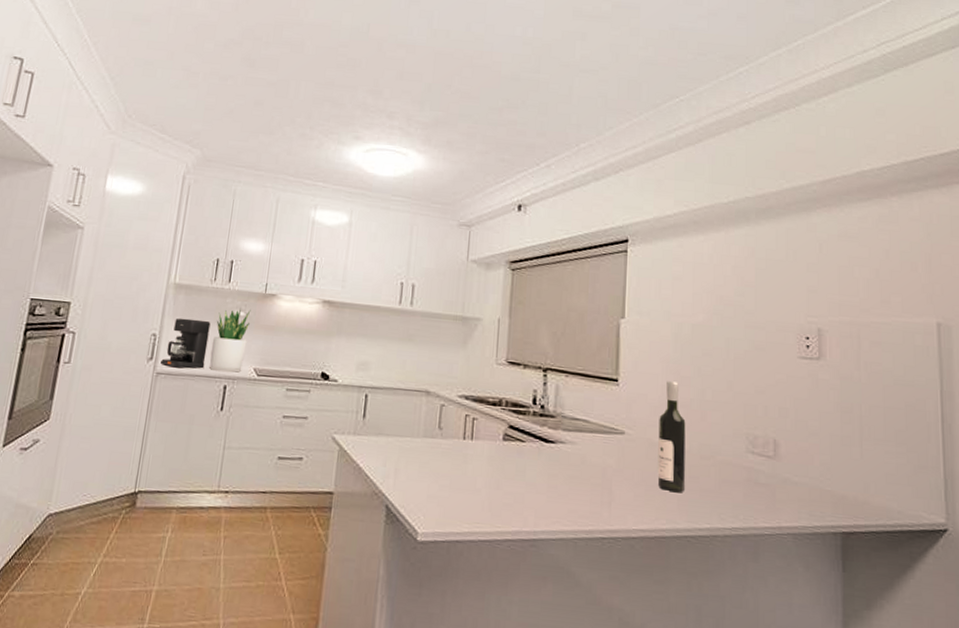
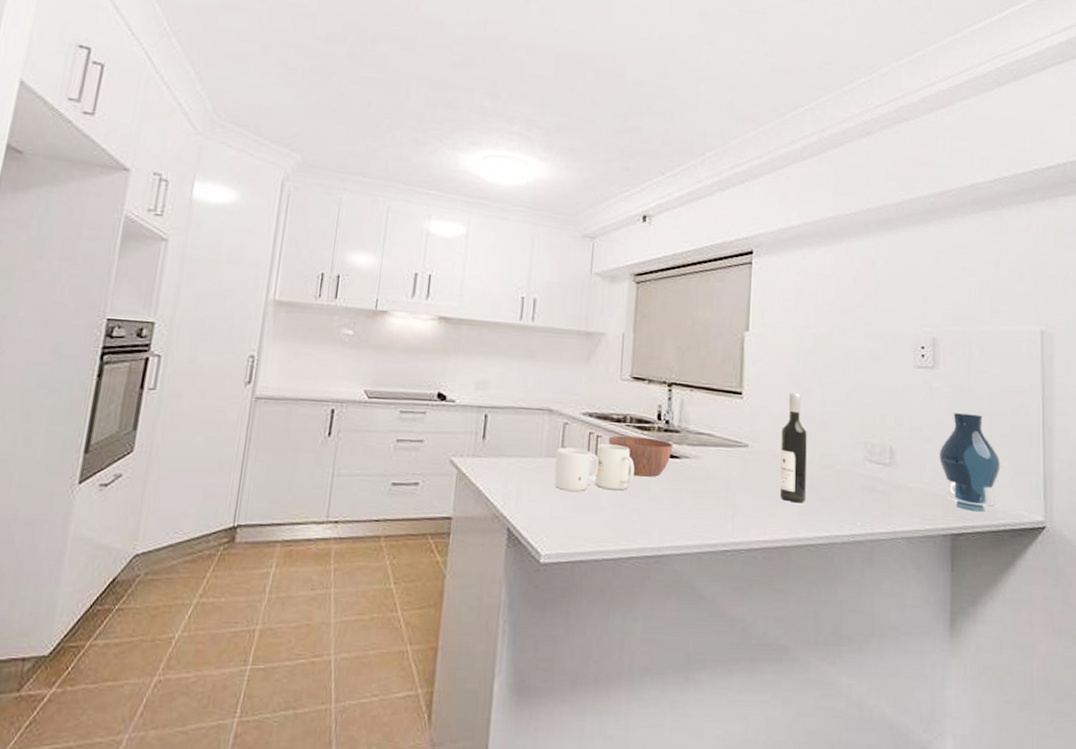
coffee maker: present [160,318,211,369] -> none [260,337,316,393]
planter: present [209,308,251,373] -> none [315,326,360,396]
mug: none [431,428,475,473] -> present [554,447,599,492]
mug: none [471,426,510,473] -> present [595,444,635,491]
bowl: none [484,418,549,461] -> present [608,435,673,477]
vase: none [827,406,895,512] -> present [939,413,1000,513]

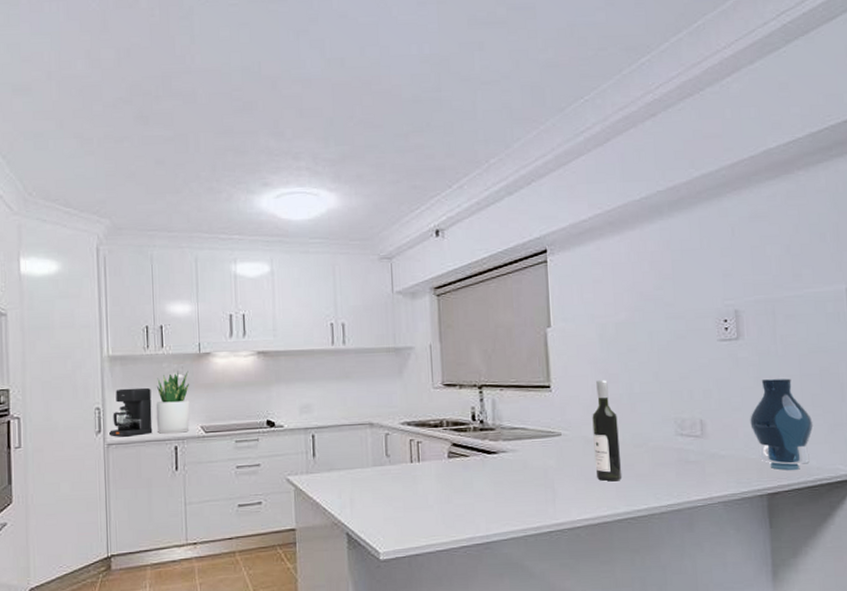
coffee maker: none [260,337,316,393] -> present [109,387,153,437]
planter: none [315,326,360,396] -> present [155,371,190,435]
mug: present [554,447,599,492] -> none [382,455,423,495]
mug: present [595,444,635,491] -> none [418,448,456,489]
bowl: present [608,435,673,477] -> none [428,438,490,474]

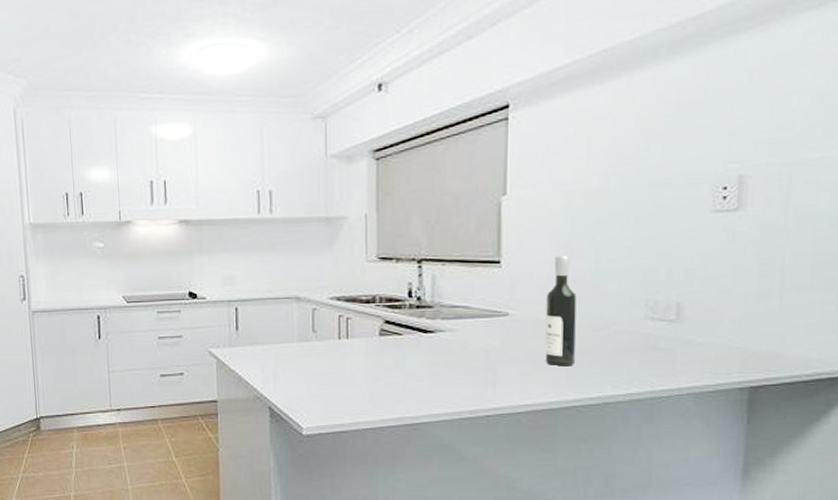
coffee maker: present [109,387,153,437] -> none [34,256,75,305]
planter: present [155,371,190,435] -> none [77,239,112,304]
vase: present [750,379,813,471] -> none [739,257,820,363]

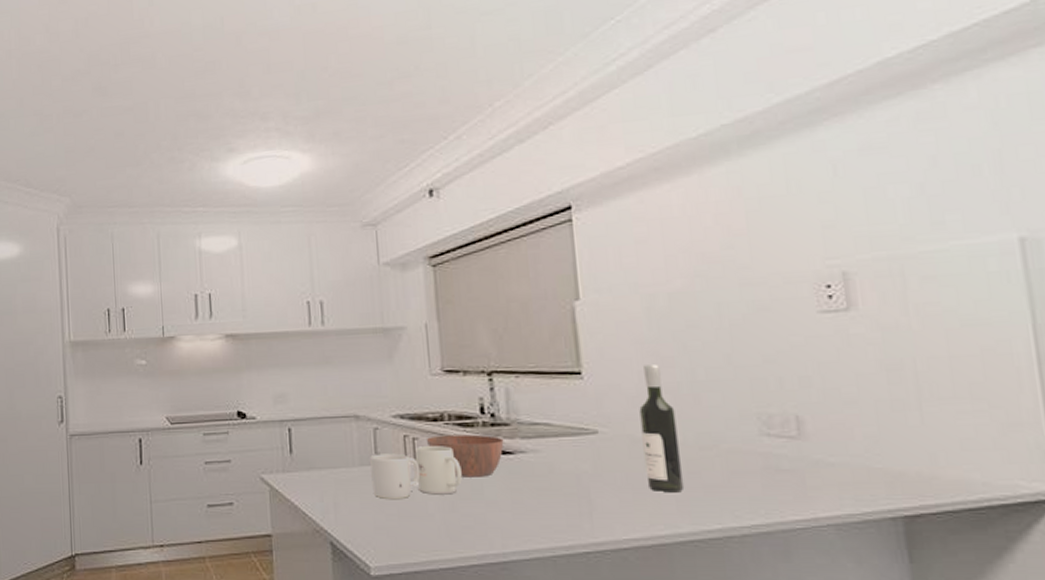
mug: none [308,331,351,371] -> present [370,453,421,500]
mug: none [347,325,387,367] -> present [415,446,462,495]
bowl: none [358,315,427,353] -> present [426,434,504,477]

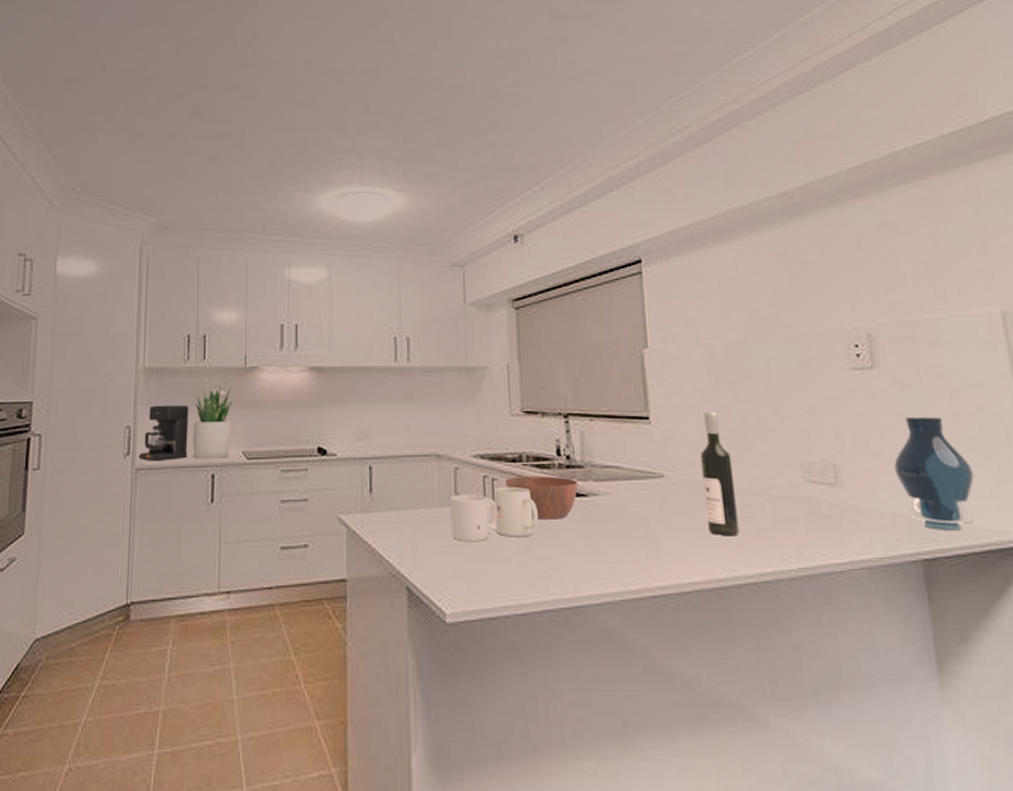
coffee maker: none [72,375,116,428] -> present [139,404,189,461]
planter: none [118,356,154,426] -> present [192,386,232,460]
vase: none [871,361,972,487] -> present [894,417,974,532]

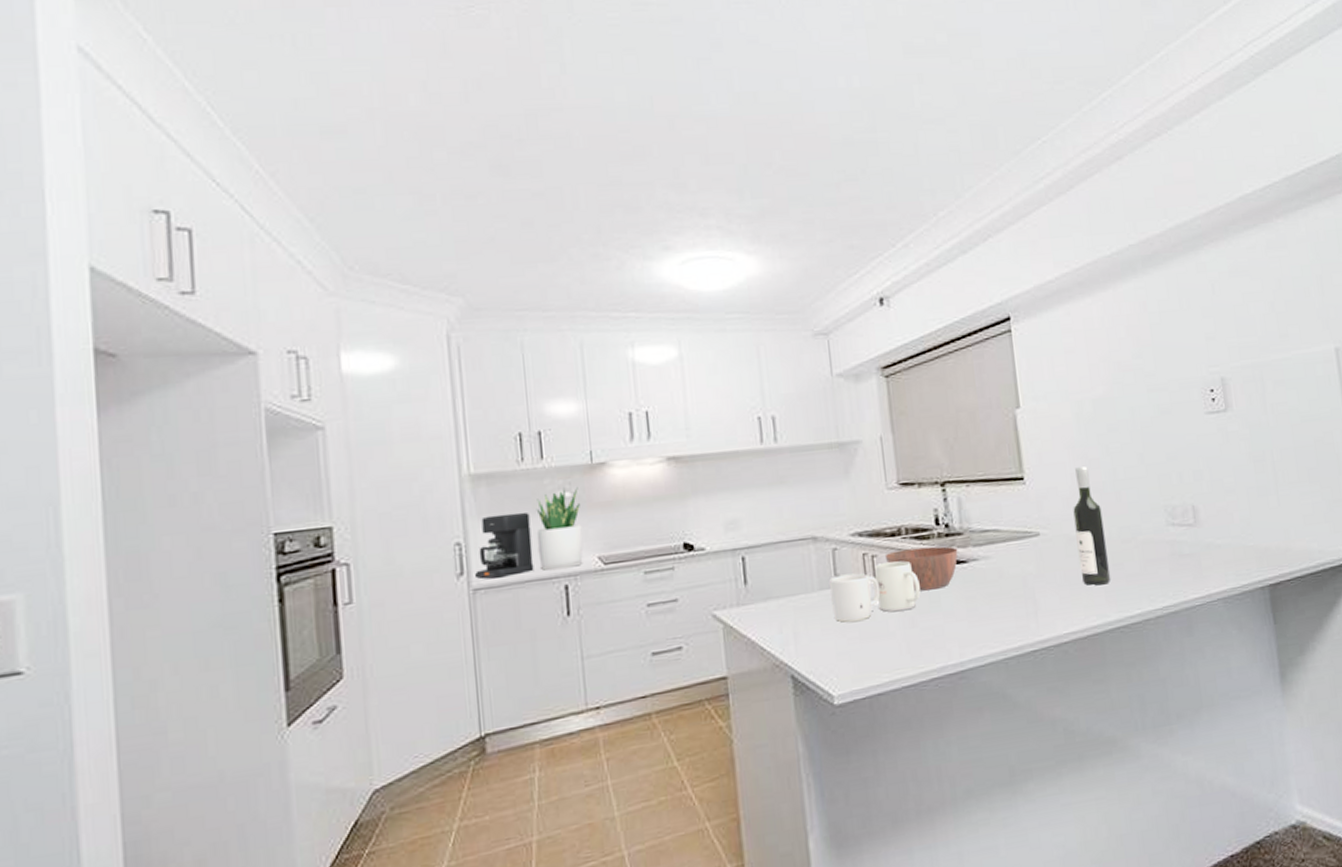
vase: present [894,417,974,532] -> none [1245,452,1311,557]

